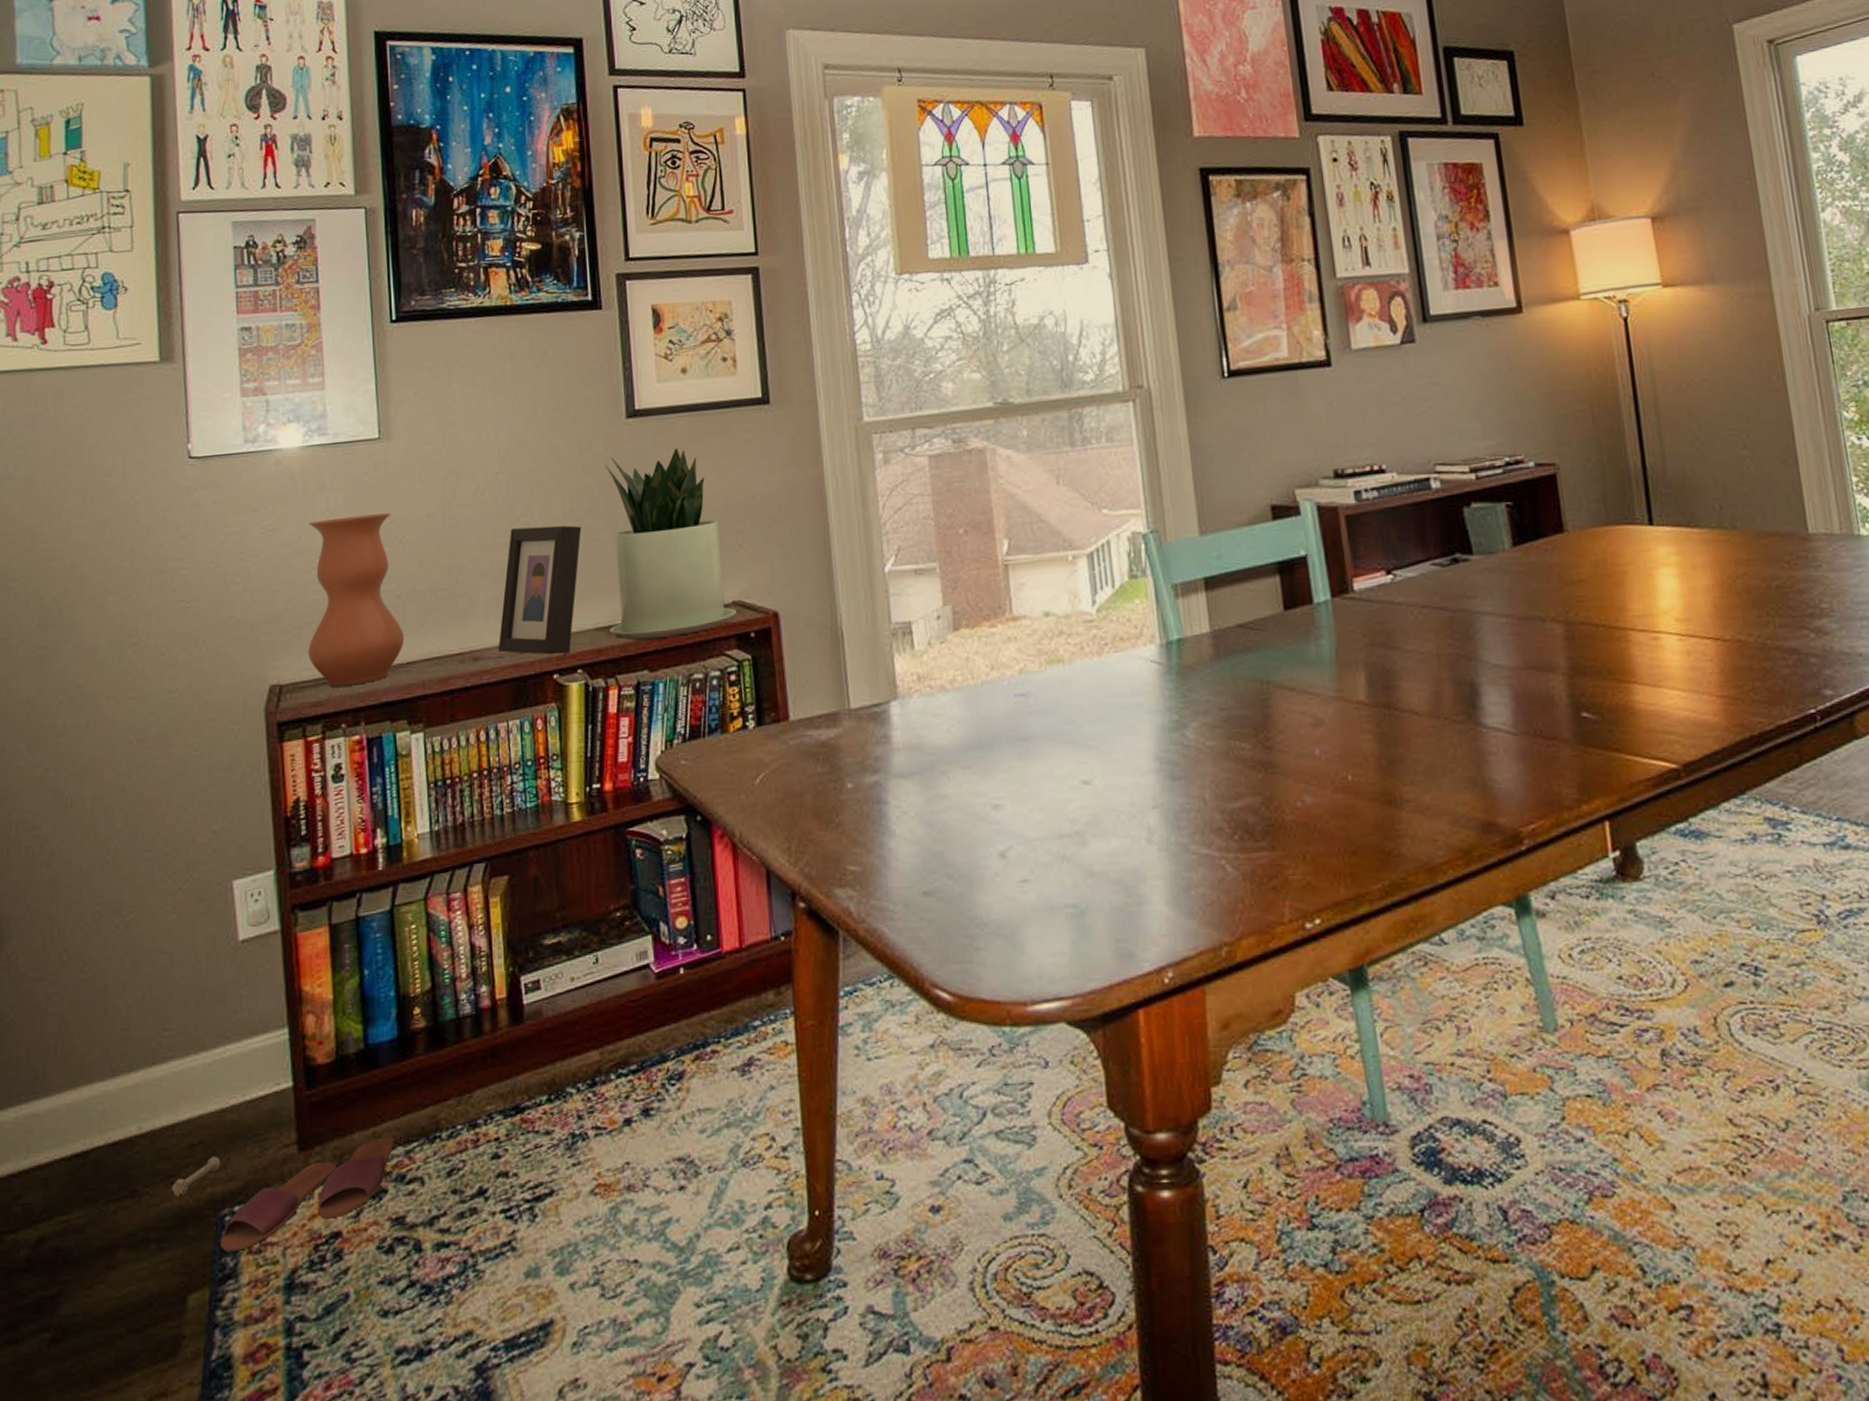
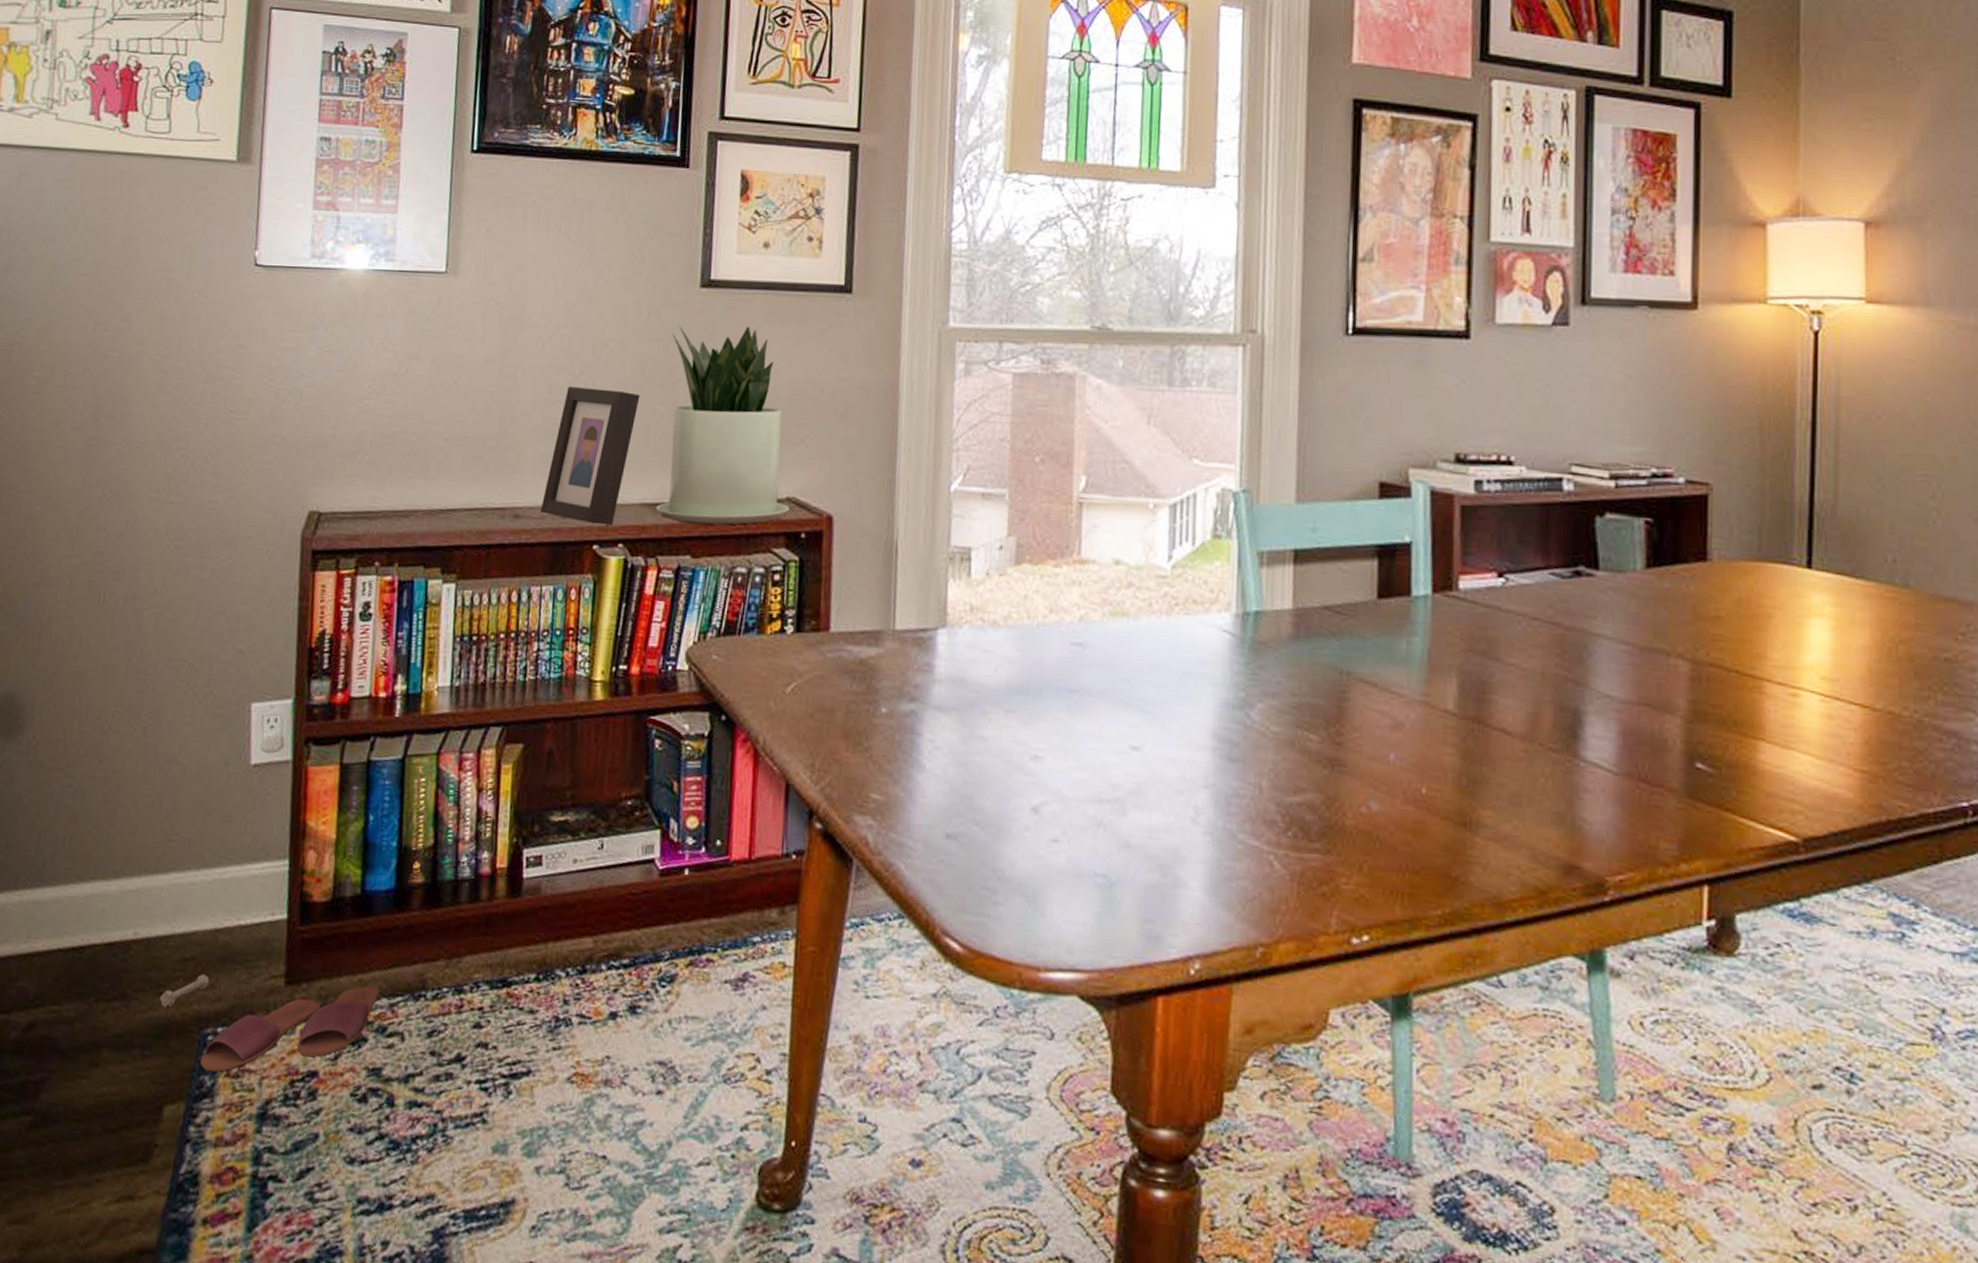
vase: present [308,513,405,687] -> none [350,349,449,525]

